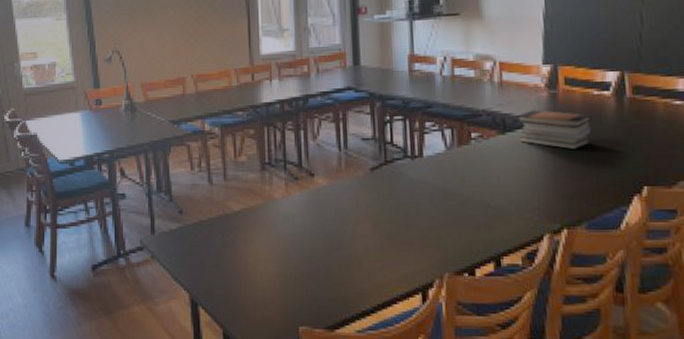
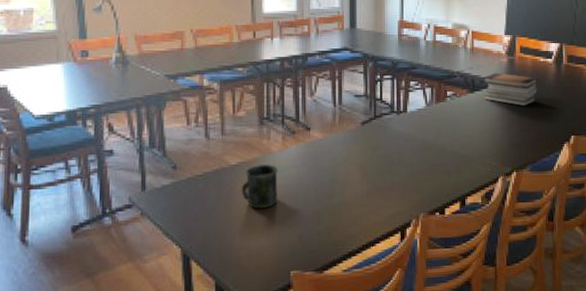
mug: none [246,212,283,257] -> present [242,165,278,208]

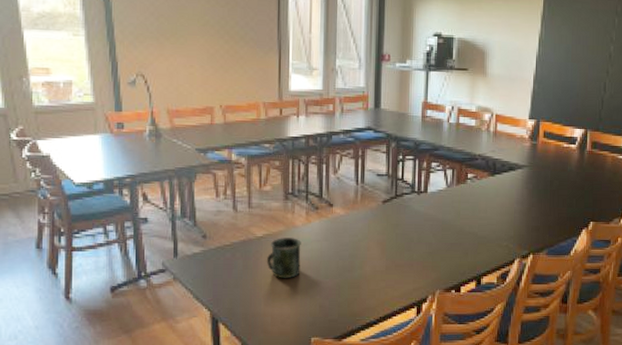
book stack: present [484,73,538,106] -> none [505,157,560,191]

